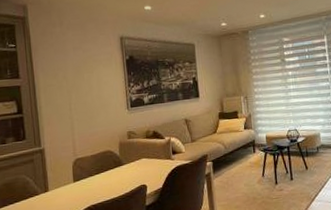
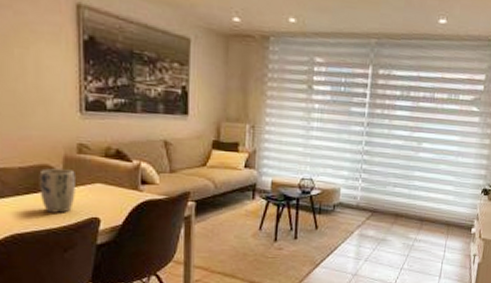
plant pot: none [104,151,129,186] -> present [39,168,75,213]

